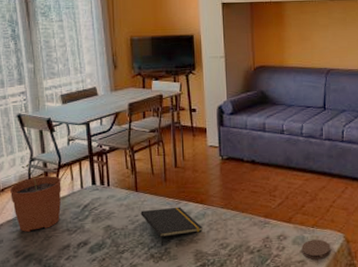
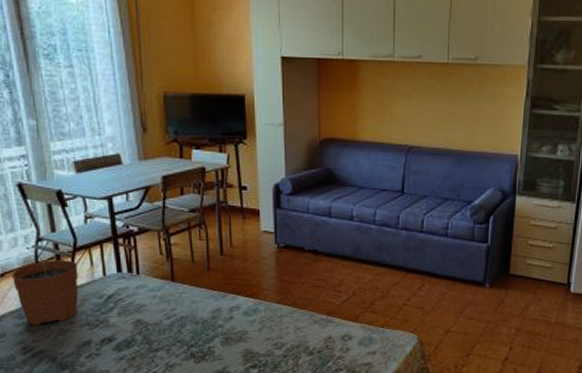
notepad: present [140,207,203,246] -> none [178,300,254,345]
coaster: present [302,239,331,260] -> none [369,341,402,362]

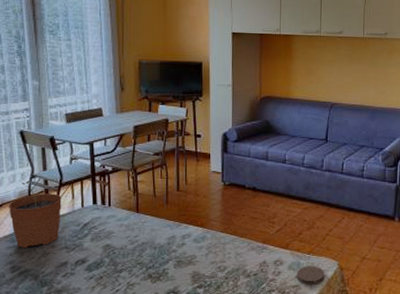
coaster: none [369,341,402,362] -> present [297,266,325,285]

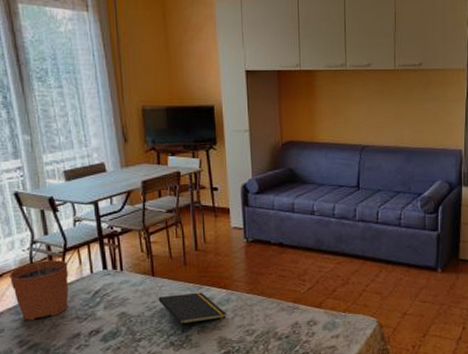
notepad: none [140,229,201,267] -> present [158,292,227,334]
coaster: present [297,266,325,285] -> none [332,324,363,345]

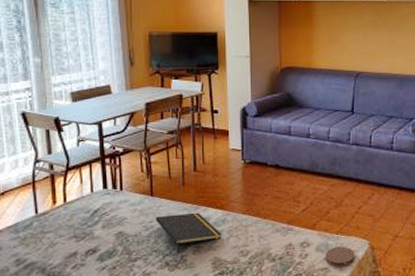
plant pot: present [8,247,69,320] -> none [10,166,69,239]
coaster: none [332,324,363,345] -> present [325,246,355,267]

